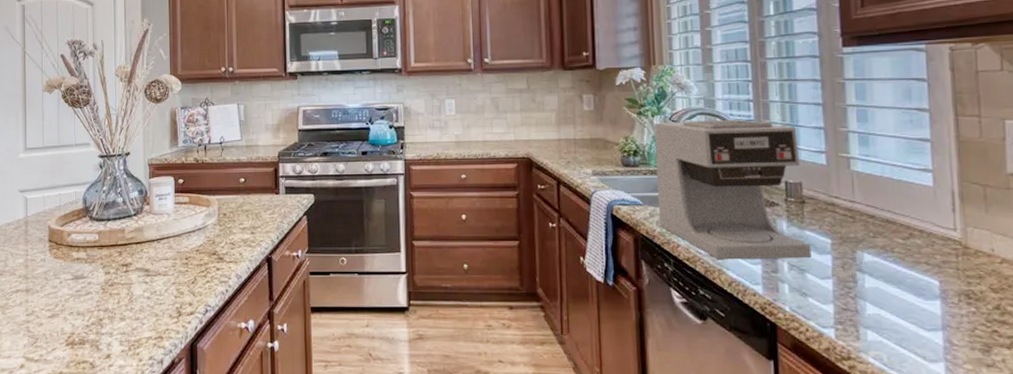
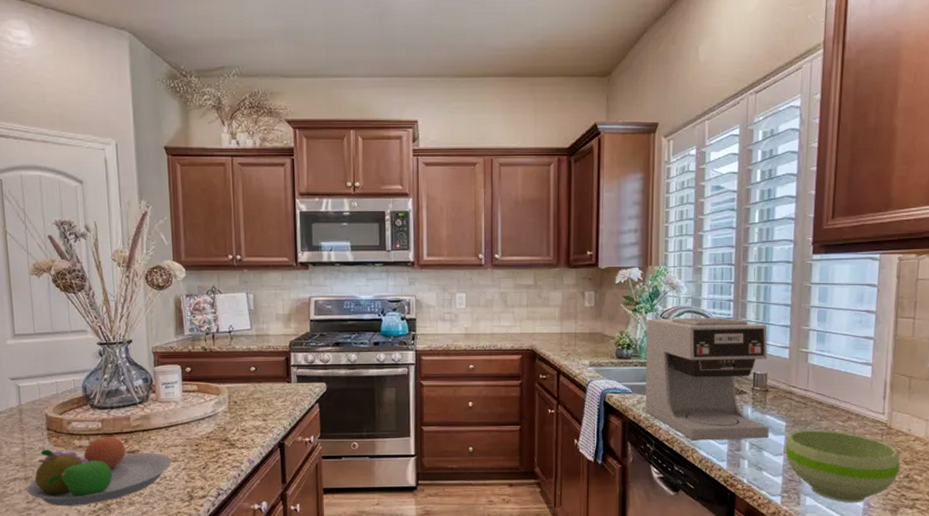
fruit bowl: none [27,247,162,320] -> present [27,435,172,507]
bowl: none [834,248,986,340] -> present [786,429,900,503]

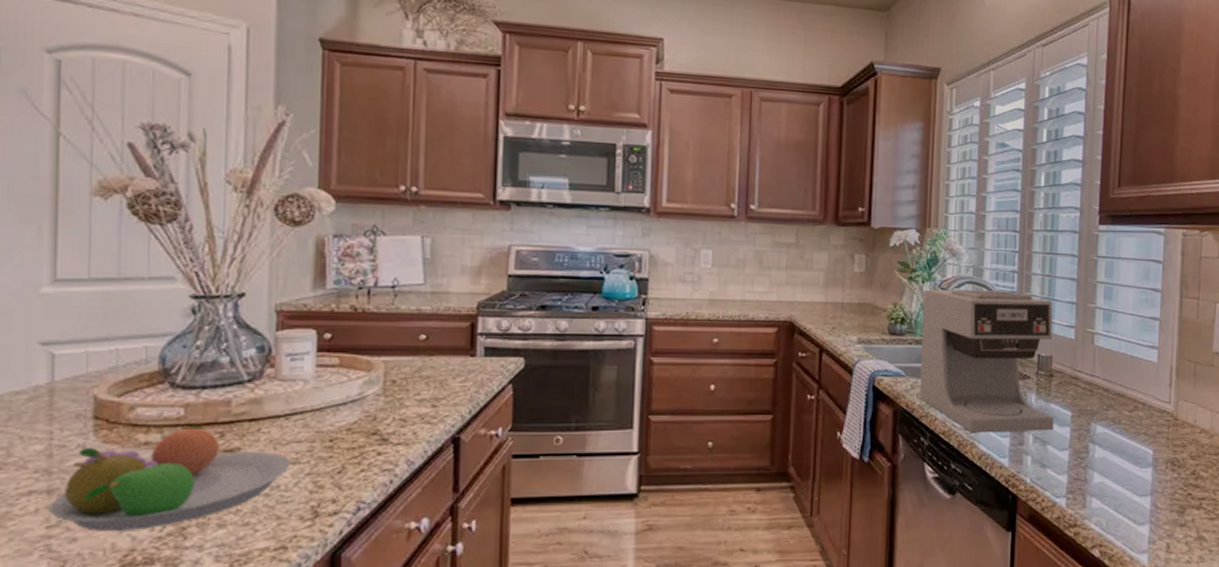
bowl: present [786,429,900,503] -> none [1071,420,1187,504]

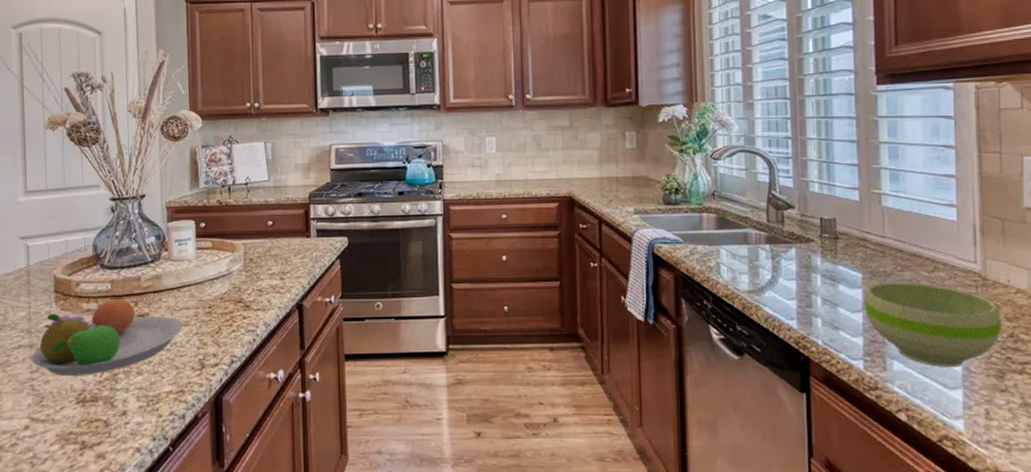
coffee maker: present [920,289,1054,433] -> none [696,156,844,296]
bowl: none [1071,420,1187,504] -> present [864,281,1002,368]

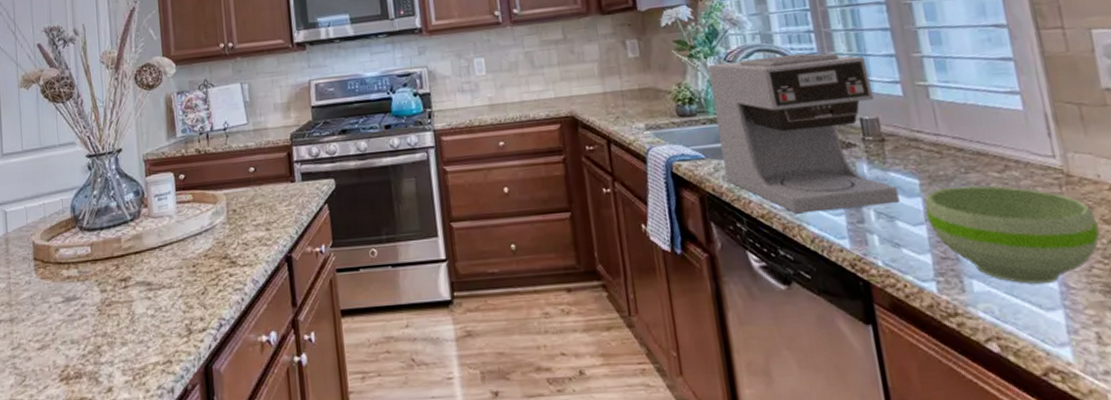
fruit bowl: present [31,297,183,377] -> none [12,260,167,351]
coffee maker: none [696,156,844,296] -> present [708,53,900,214]

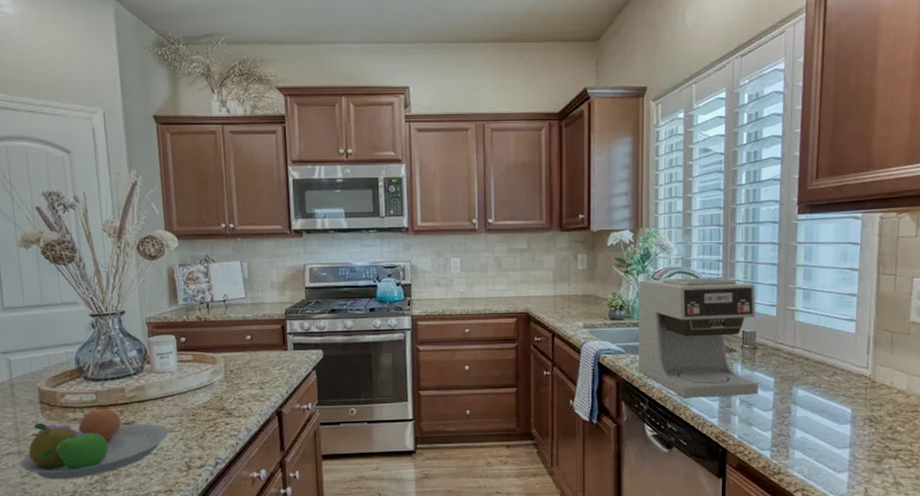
fruit bowl: none [12,260,167,351] -> present [20,406,168,480]
bowl: present [924,185,1100,285] -> none [775,385,884,455]

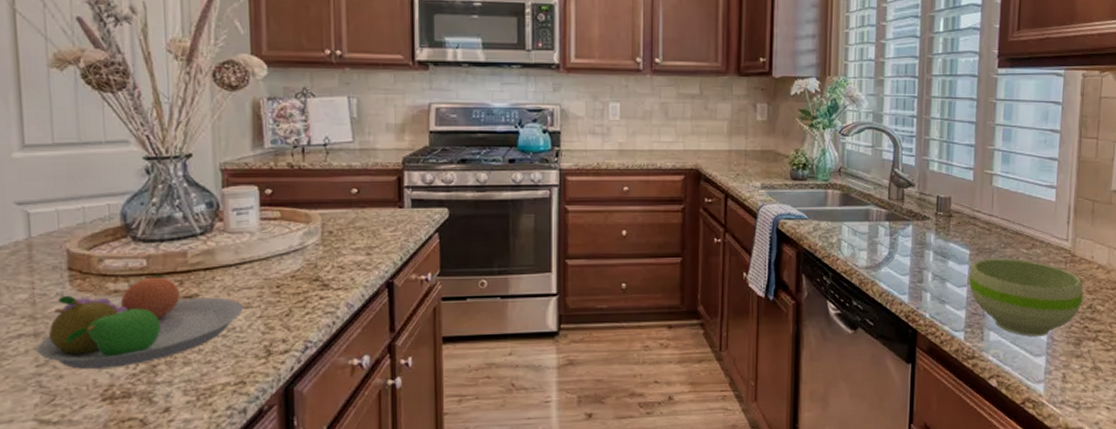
coffee maker: present [638,277,758,398] -> none [822,134,953,272]
bowl: none [775,385,884,455] -> present [970,258,1083,337]

